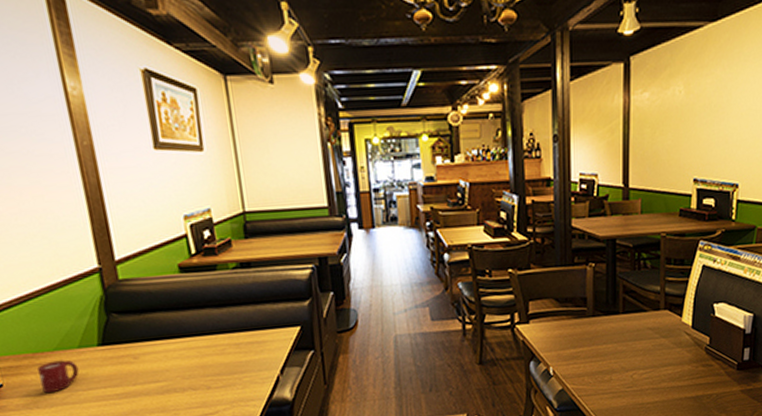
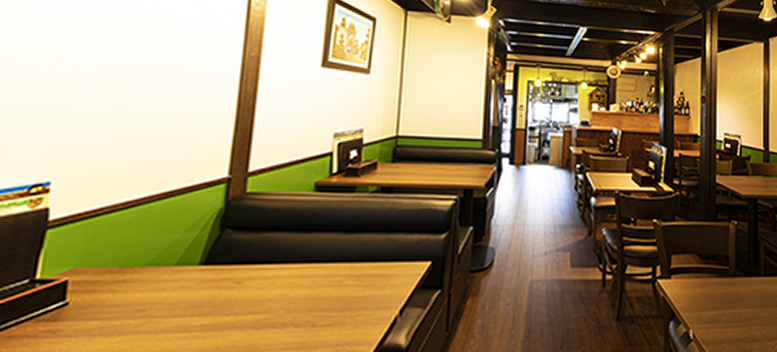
cup: present [37,360,79,394] -> none [115,278,168,318]

